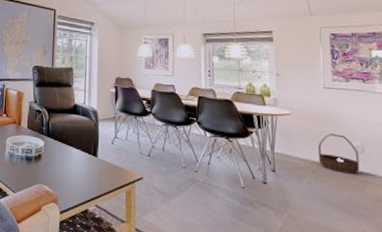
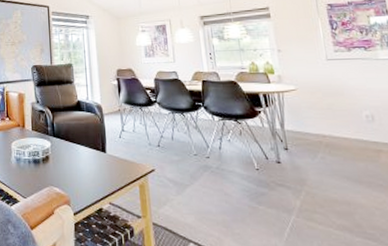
basket: present [317,134,360,174] -> none [327,105,372,144]

